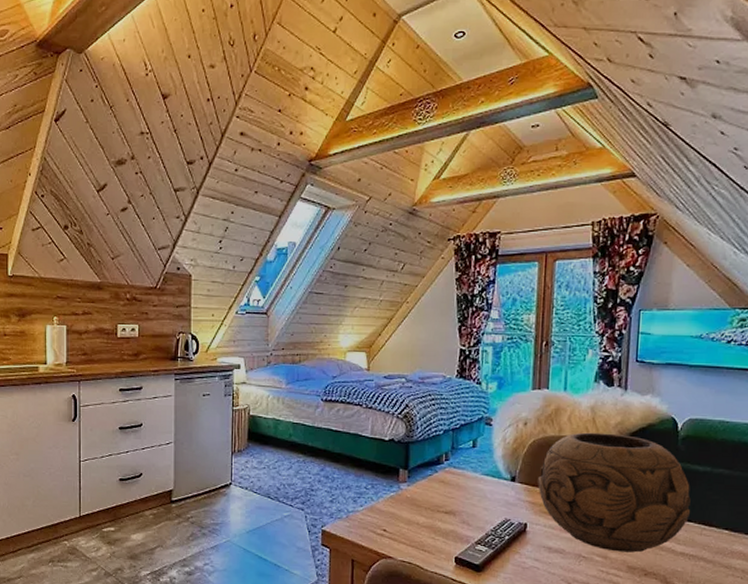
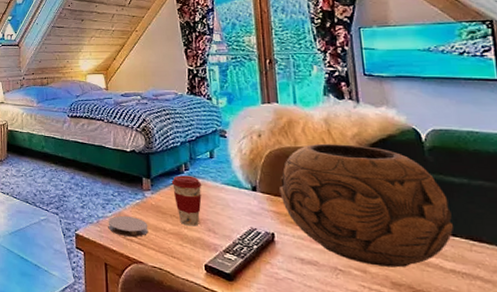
coaster: none [358,509,401,532] -> present [108,215,149,238]
coffee cup: none [429,466,461,519] -> present [171,175,202,227]

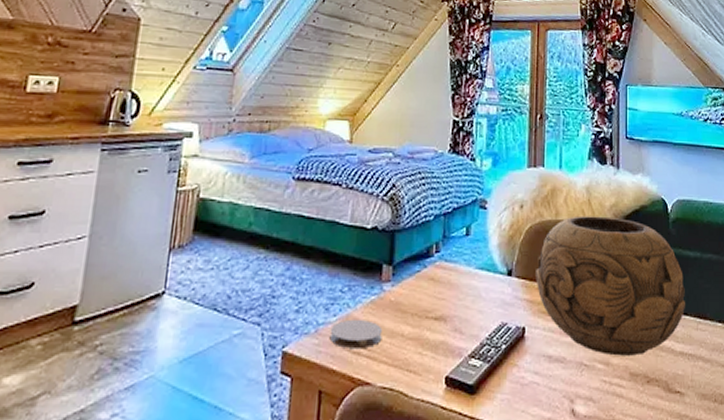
coffee cup: present [171,175,202,227] -> none [417,259,453,327]

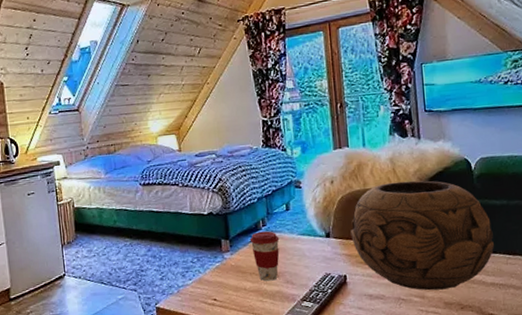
coaster: present [329,319,383,350] -> none [188,280,230,302]
coffee cup: none [417,259,453,327] -> present [249,231,280,281]

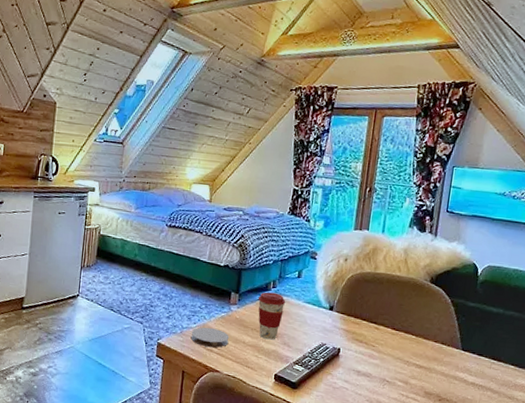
coaster: none [188,280,230,302] -> present [190,327,229,348]
decorative bowl: present [351,180,494,291] -> none [352,271,484,380]

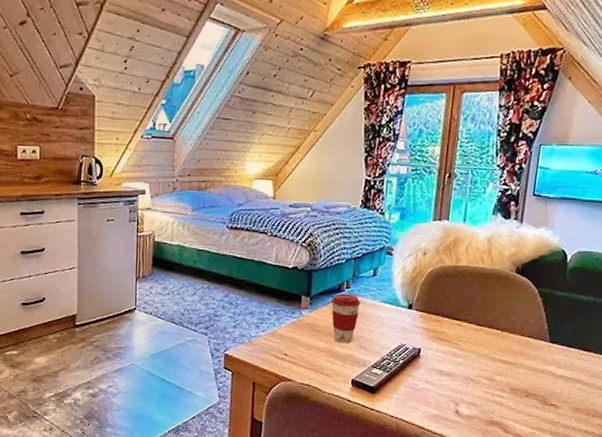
coaster: present [190,327,229,348] -> none [260,334,302,356]

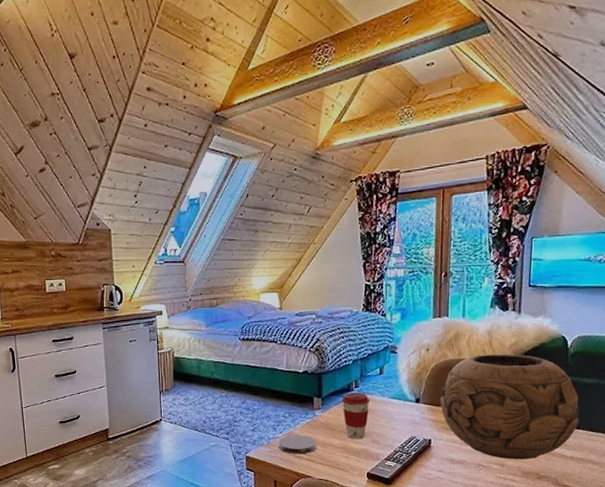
coaster: none [260,334,302,356] -> present [278,435,317,455]
decorative bowl: none [433,263,574,376] -> present [440,354,579,460]

